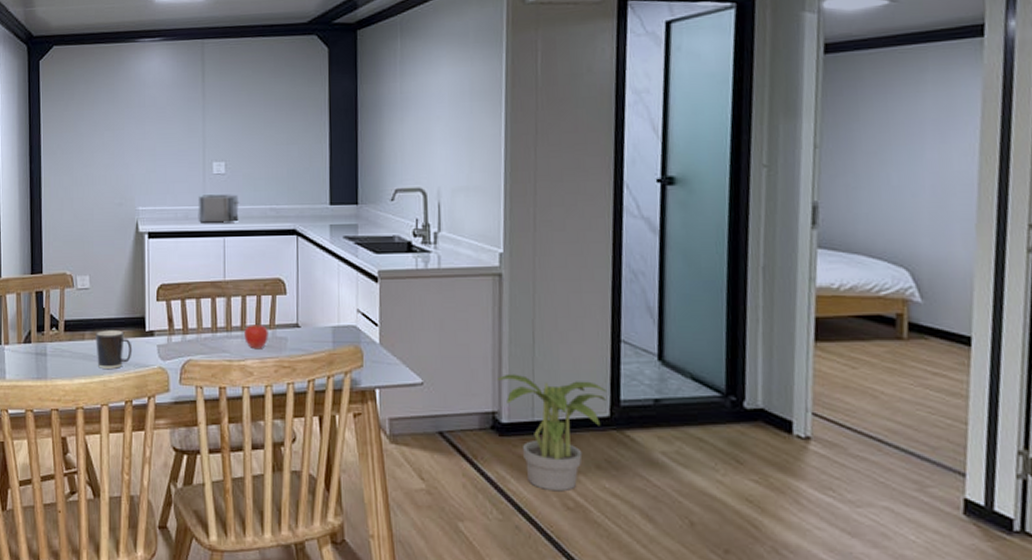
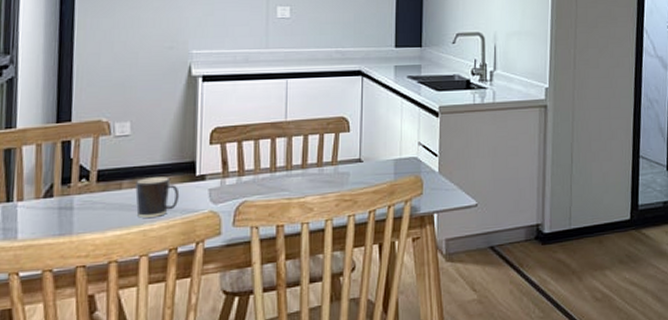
toaster: present [199,194,239,224] -> none [260,37,303,66]
fruit: present [244,323,268,350] -> none [305,160,330,186]
potted plant: present [498,374,607,492] -> none [542,190,629,287]

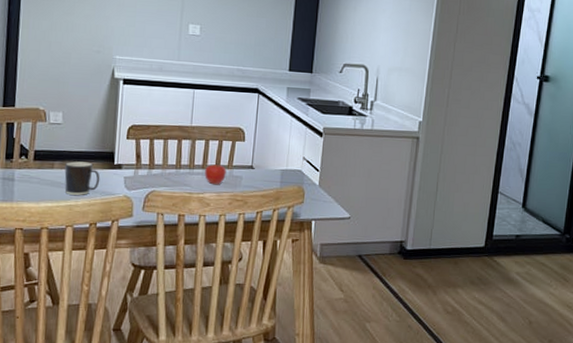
fruit: none [305,160,330,186] -> present [205,163,226,185]

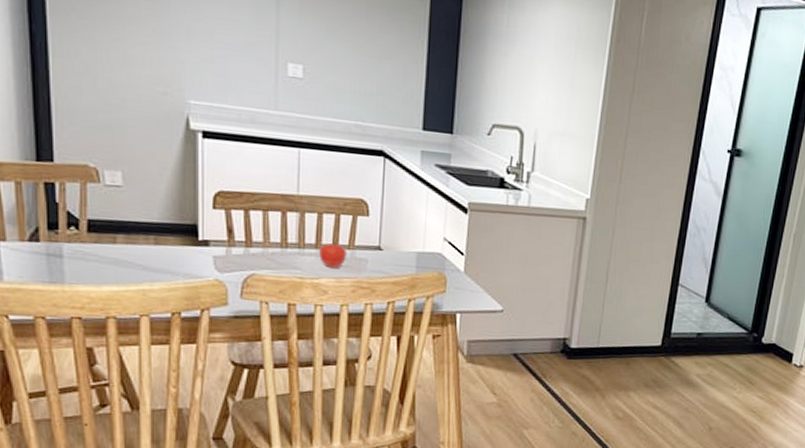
mug: present [64,161,100,196] -> none [132,234,181,279]

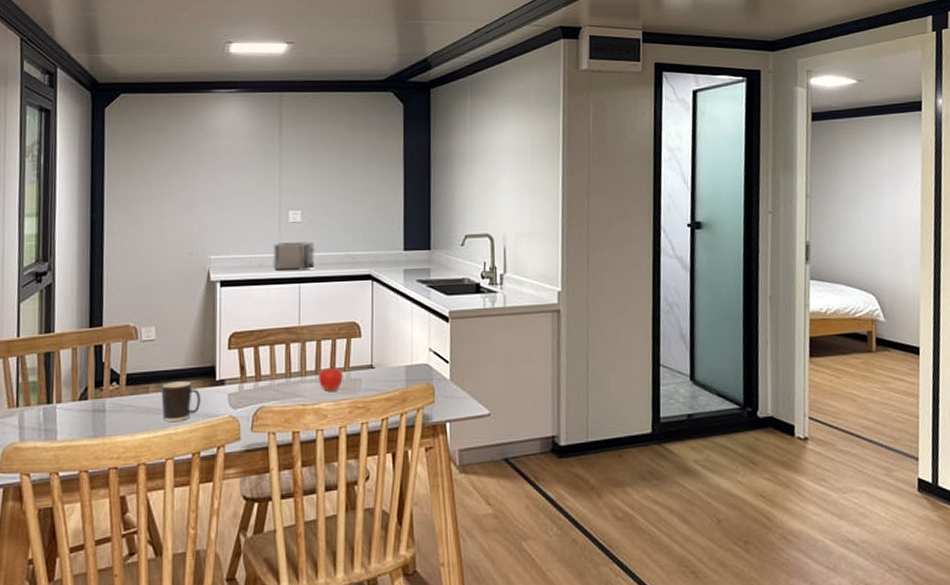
mug: none [132,234,181,279] -> present [161,381,201,423]
toaster: none [269,98,318,135] -> present [274,242,314,271]

